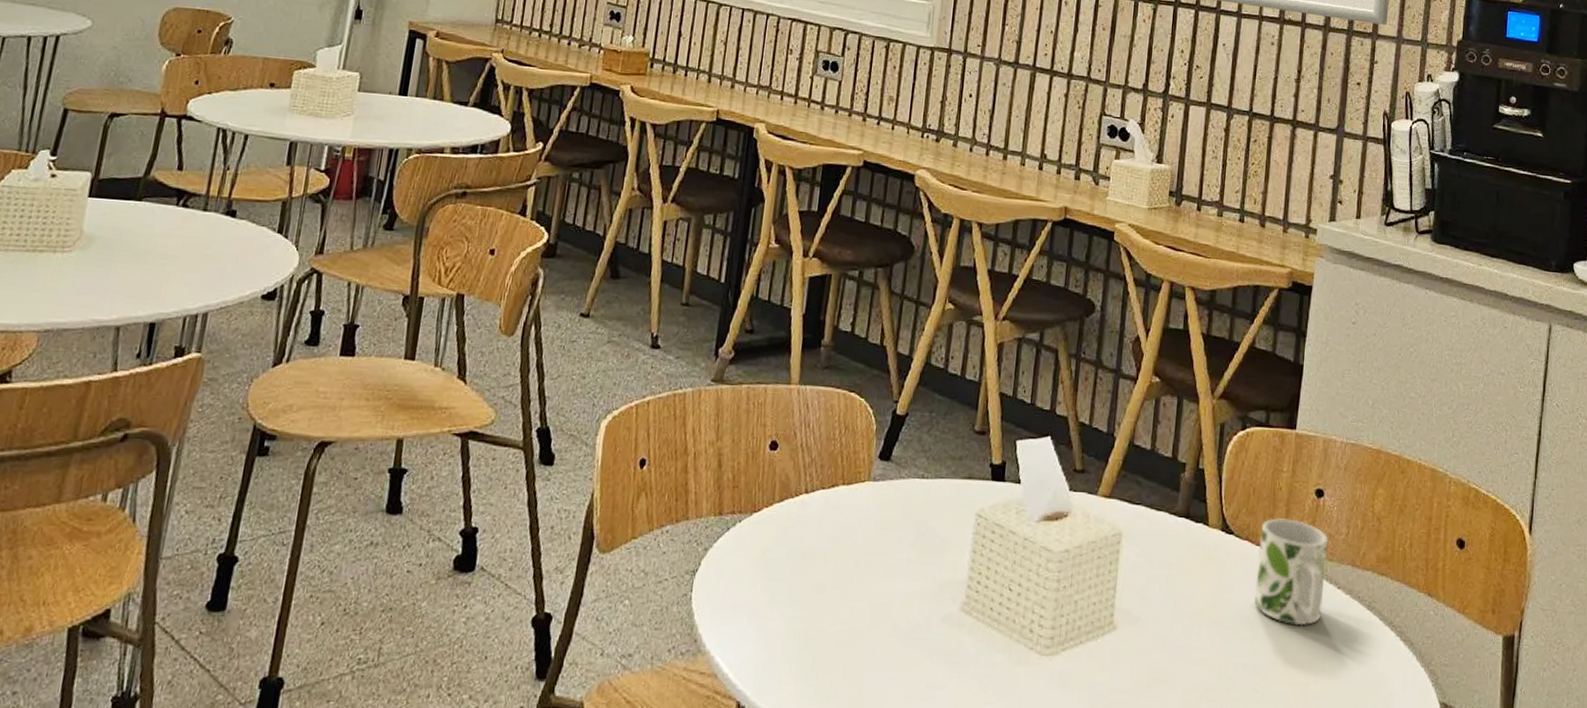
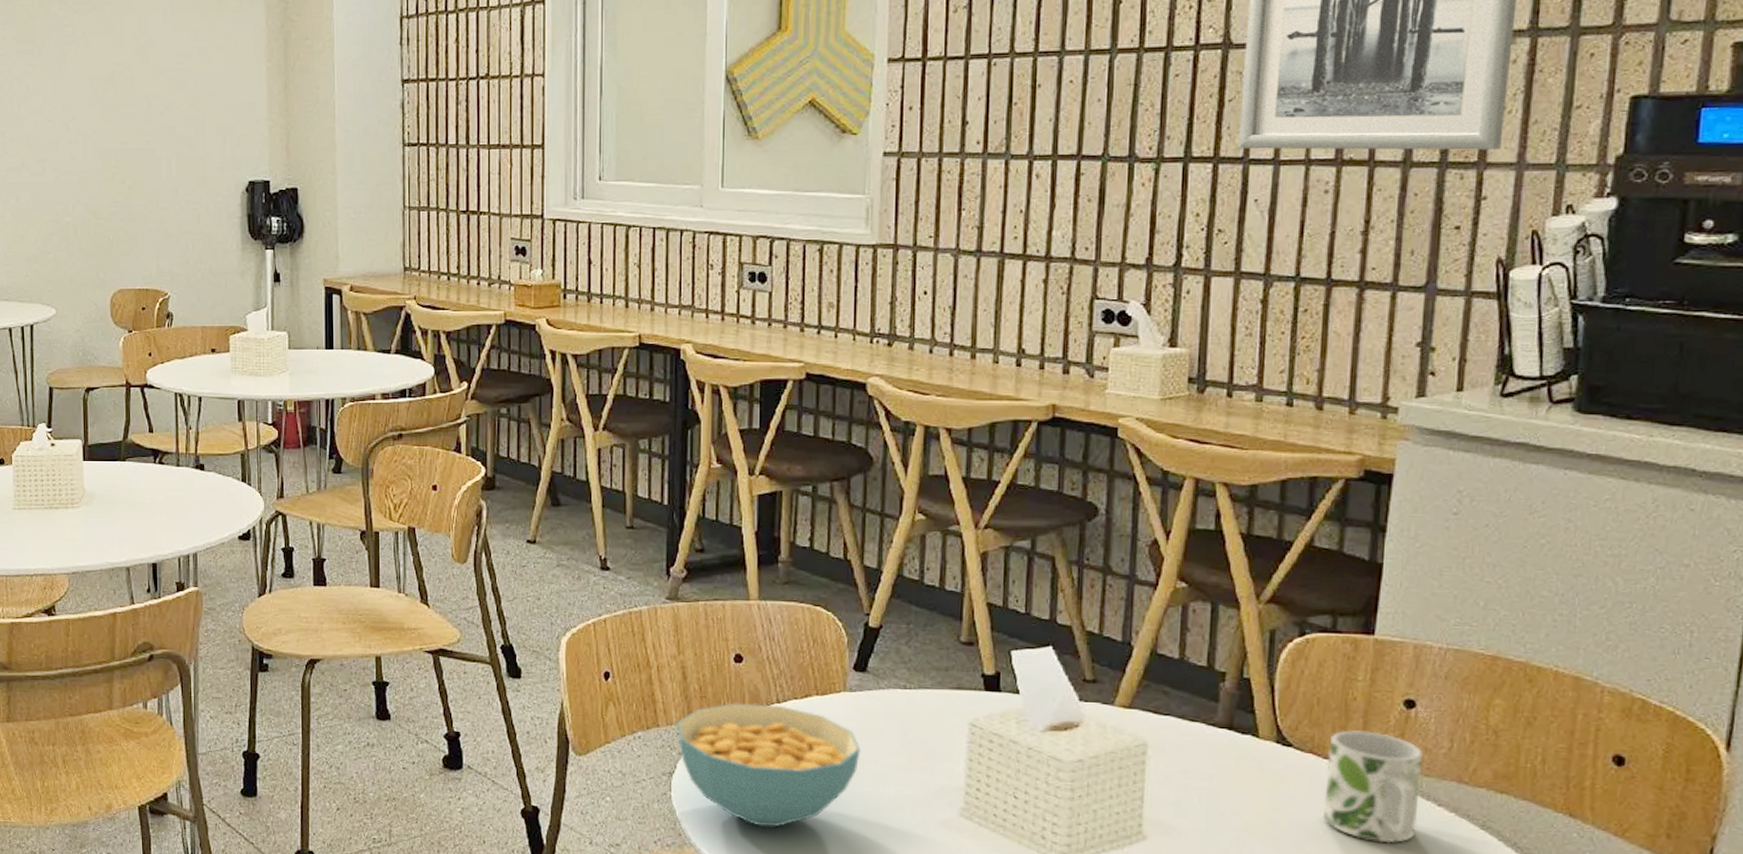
cereal bowl: none [705,493,878,629] -> present [676,703,861,827]

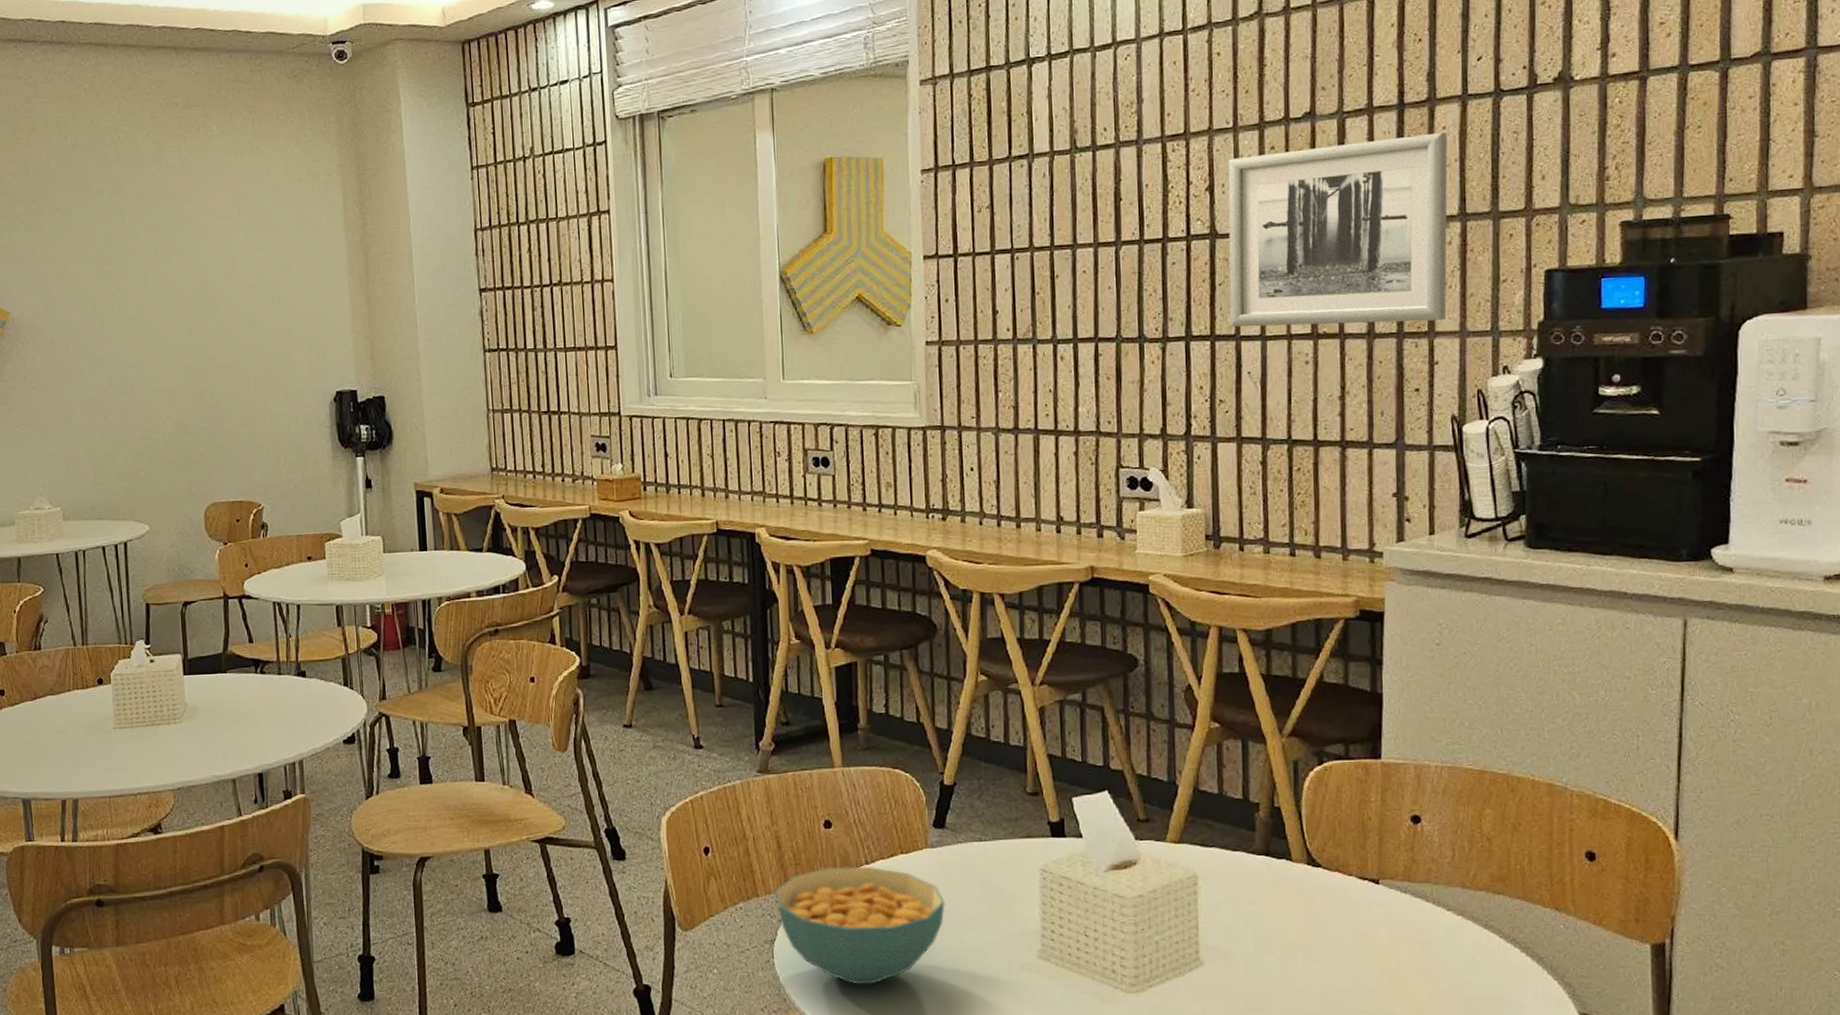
mug: present [1322,730,1424,844] -> none [1351,847,1432,949]

